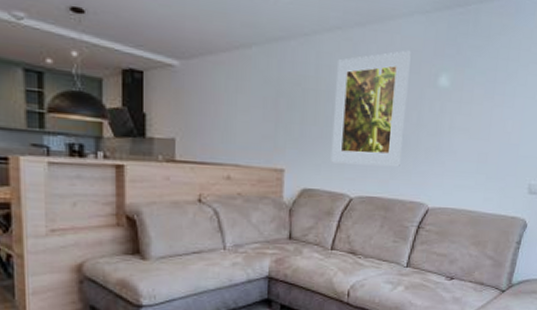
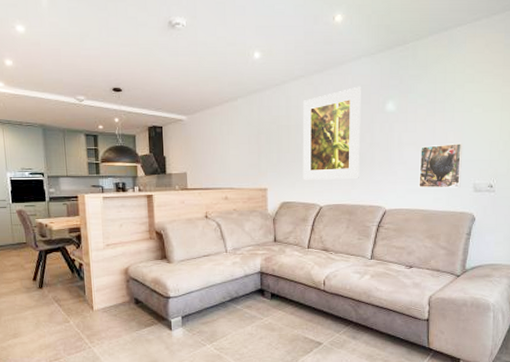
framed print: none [468,134,521,188] -> present [419,143,462,188]

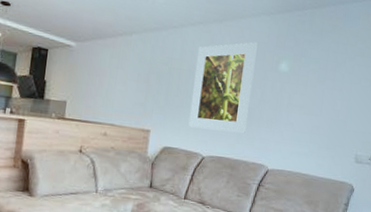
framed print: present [419,143,462,188] -> none [303,110,348,157]

